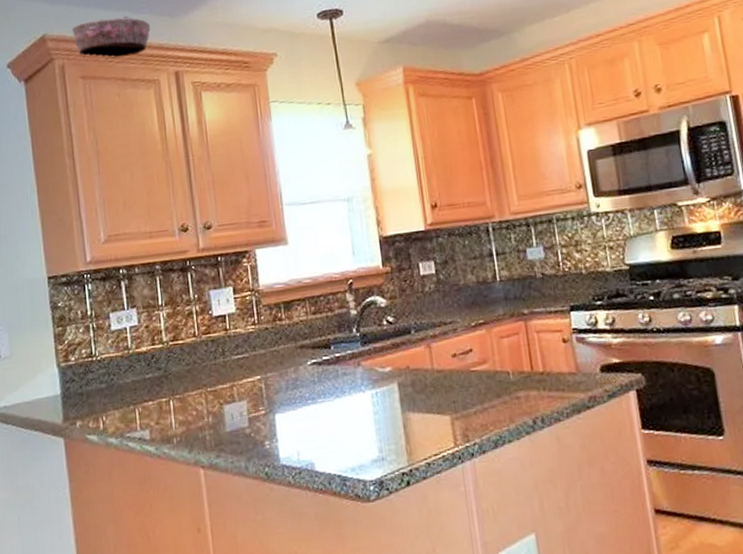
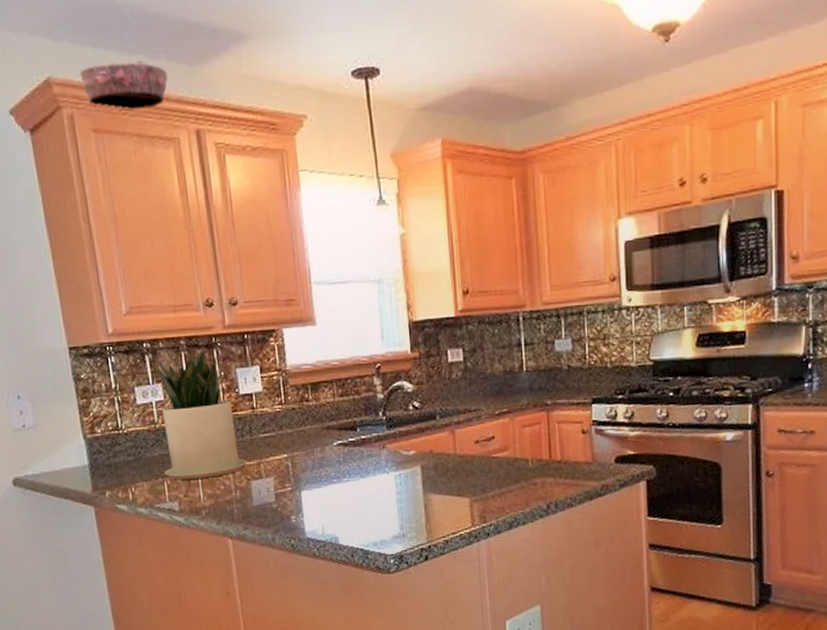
planter: none [127,273,221,407] -> present [151,350,248,480]

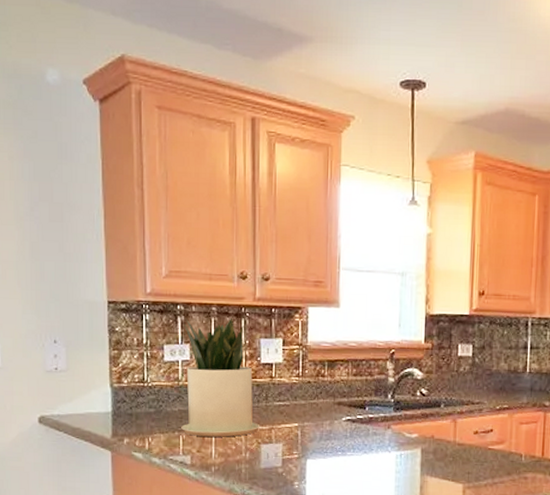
decorative basket: present [79,60,168,111] -> none [152,48,232,93]

